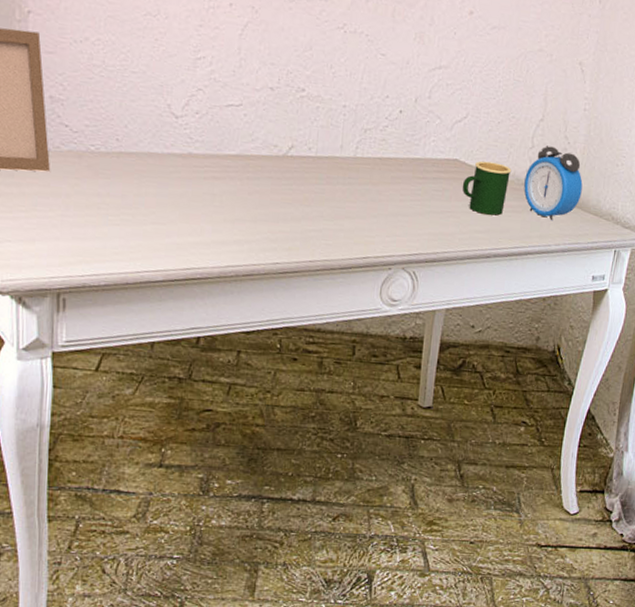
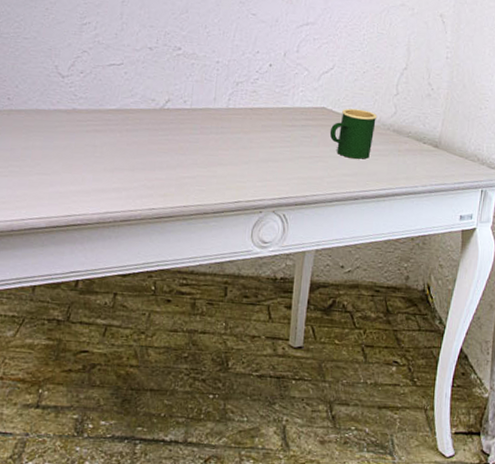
alarm clock: present [524,145,583,220] -> none [390,92,447,162]

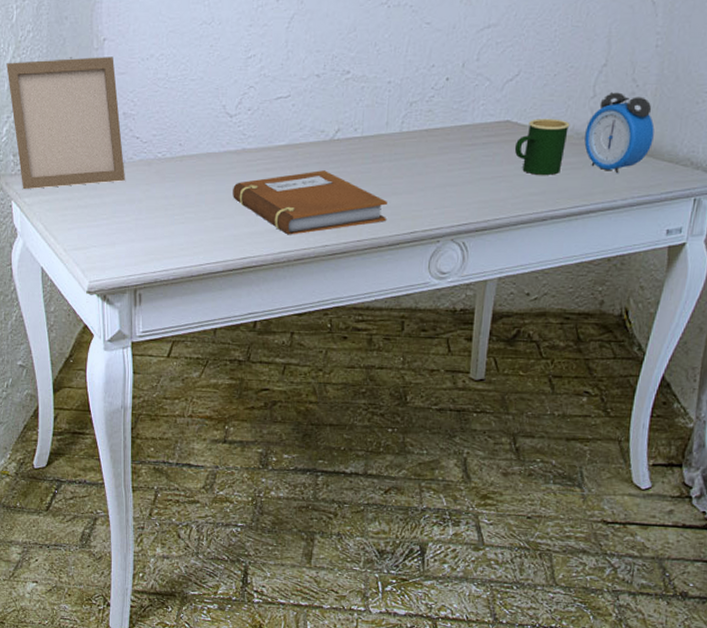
notebook: none [60,136,214,197] -> present [233,170,388,235]
alarm clock: none [390,92,447,162] -> present [584,92,655,173]

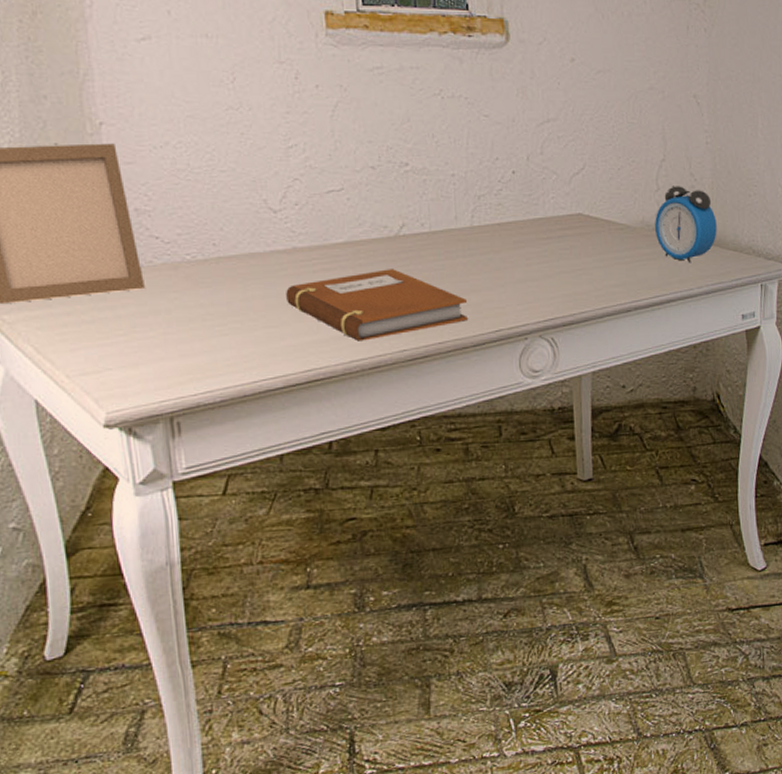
mug: present [514,118,570,175] -> none [590,211,640,267]

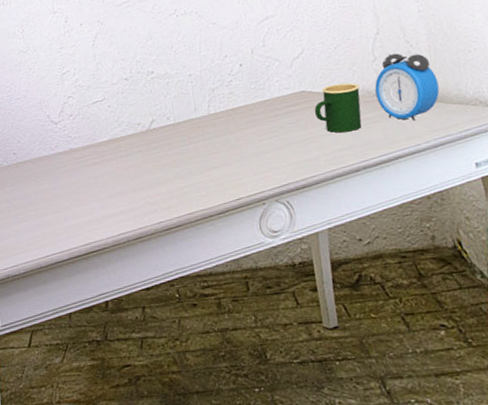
notebook: present [286,269,468,341] -> none [67,157,211,218]
mug: none [590,211,640,267] -> present [314,83,362,133]

